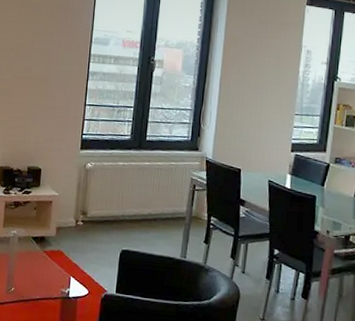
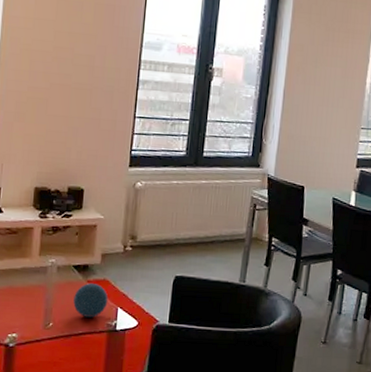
decorative orb: none [32,253,62,285] -> present [73,282,109,318]

